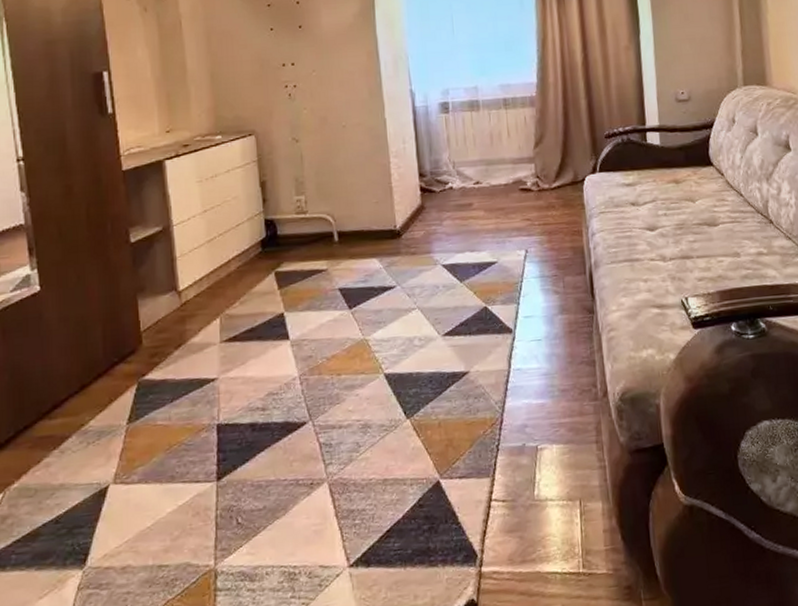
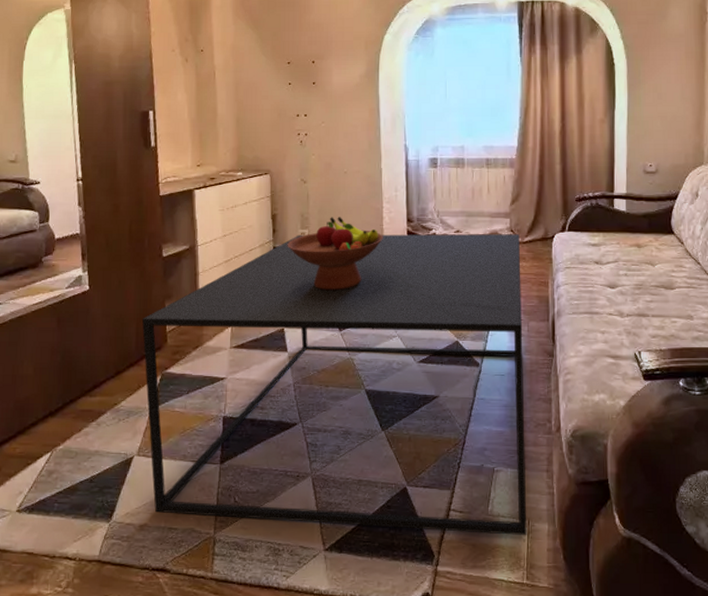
coffee table: none [110,180,580,550] -> present [142,234,527,535]
fruit bowl: none [281,178,393,264] -> present [287,217,383,291]

